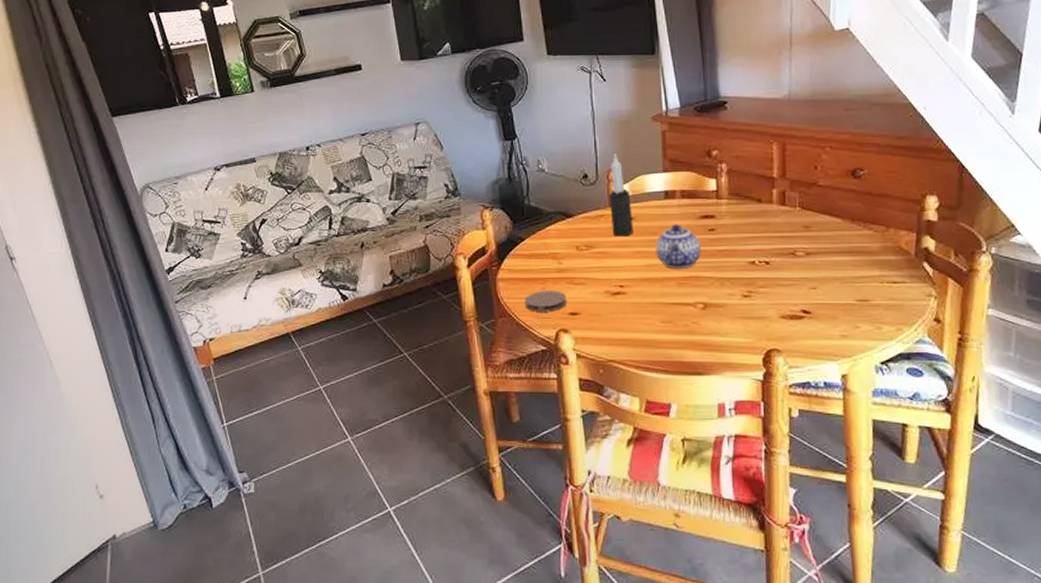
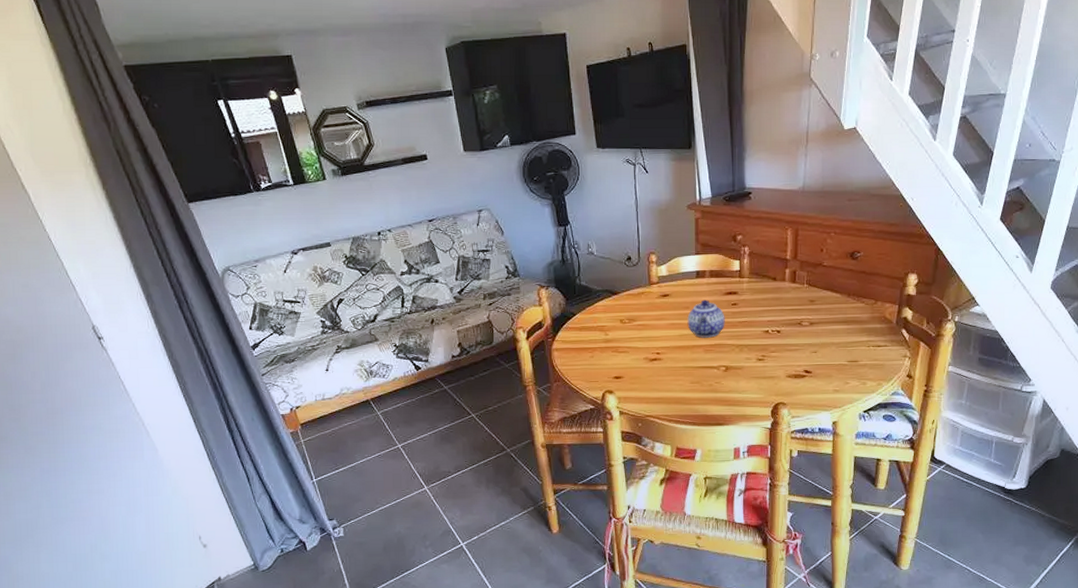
coaster: present [524,291,567,312] -> none [576,358,612,377]
candle: present [609,154,633,236] -> none [649,238,669,311]

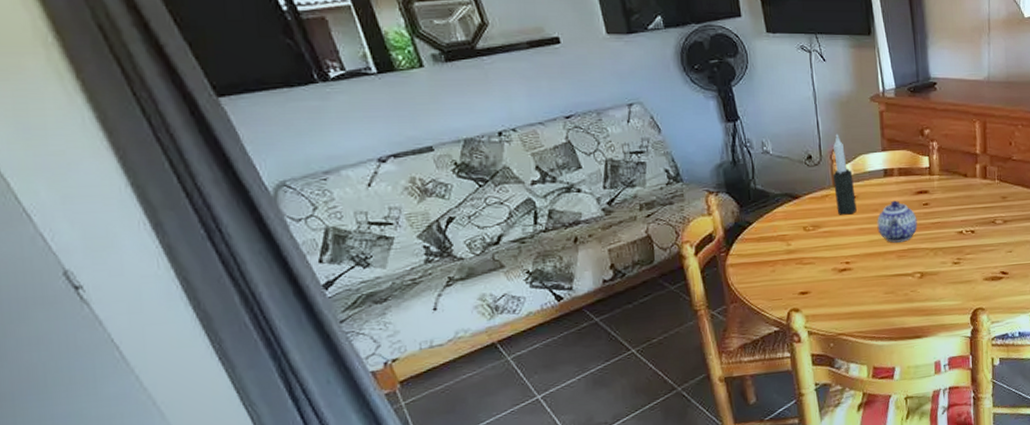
candle: none [649,238,669,311] -> present [833,134,857,215]

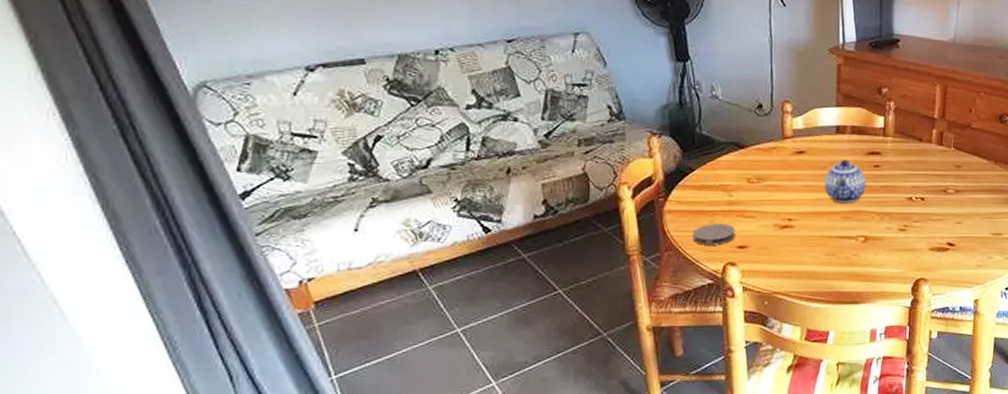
coaster: none [755,272,797,295] -> present [692,224,735,245]
candle: present [833,134,857,215] -> none [783,84,804,170]

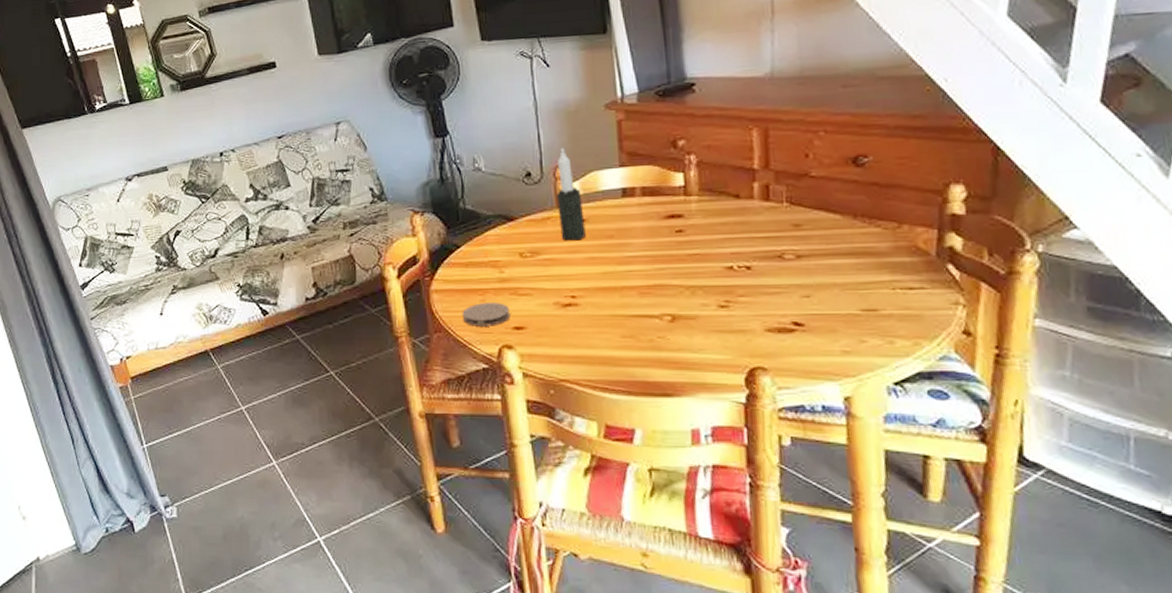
candle: none [783,84,804,170] -> present [557,148,586,241]
teapot: present [824,159,866,203] -> none [612,225,668,276]

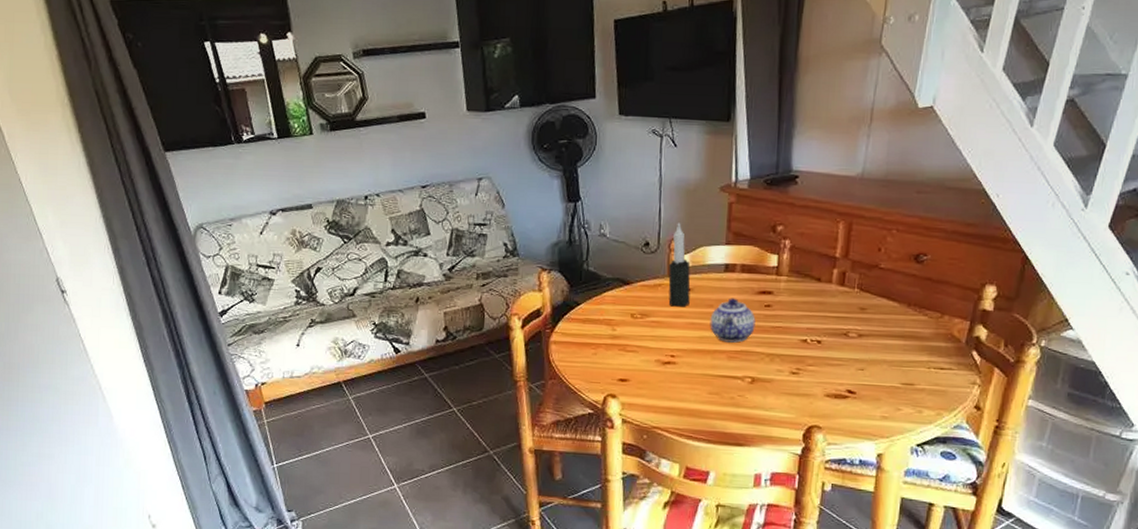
coaster: present [462,303,510,327] -> none [575,356,617,377]
teapot: none [612,225,668,276] -> present [710,298,756,343]

